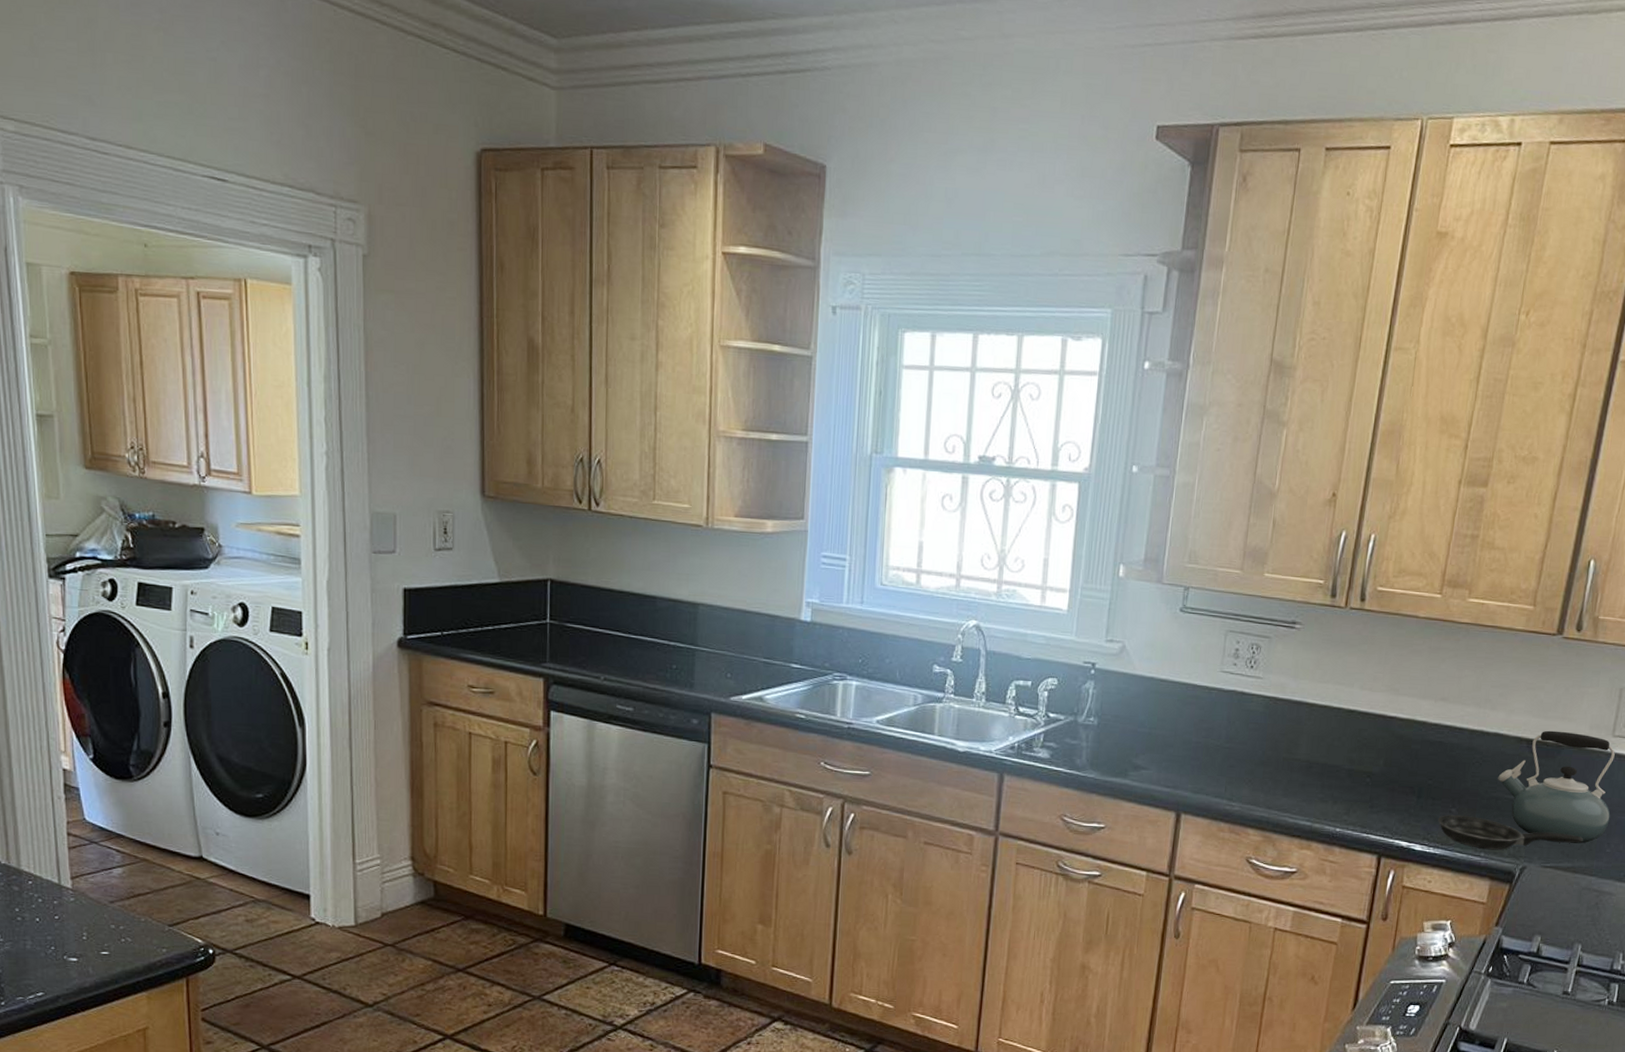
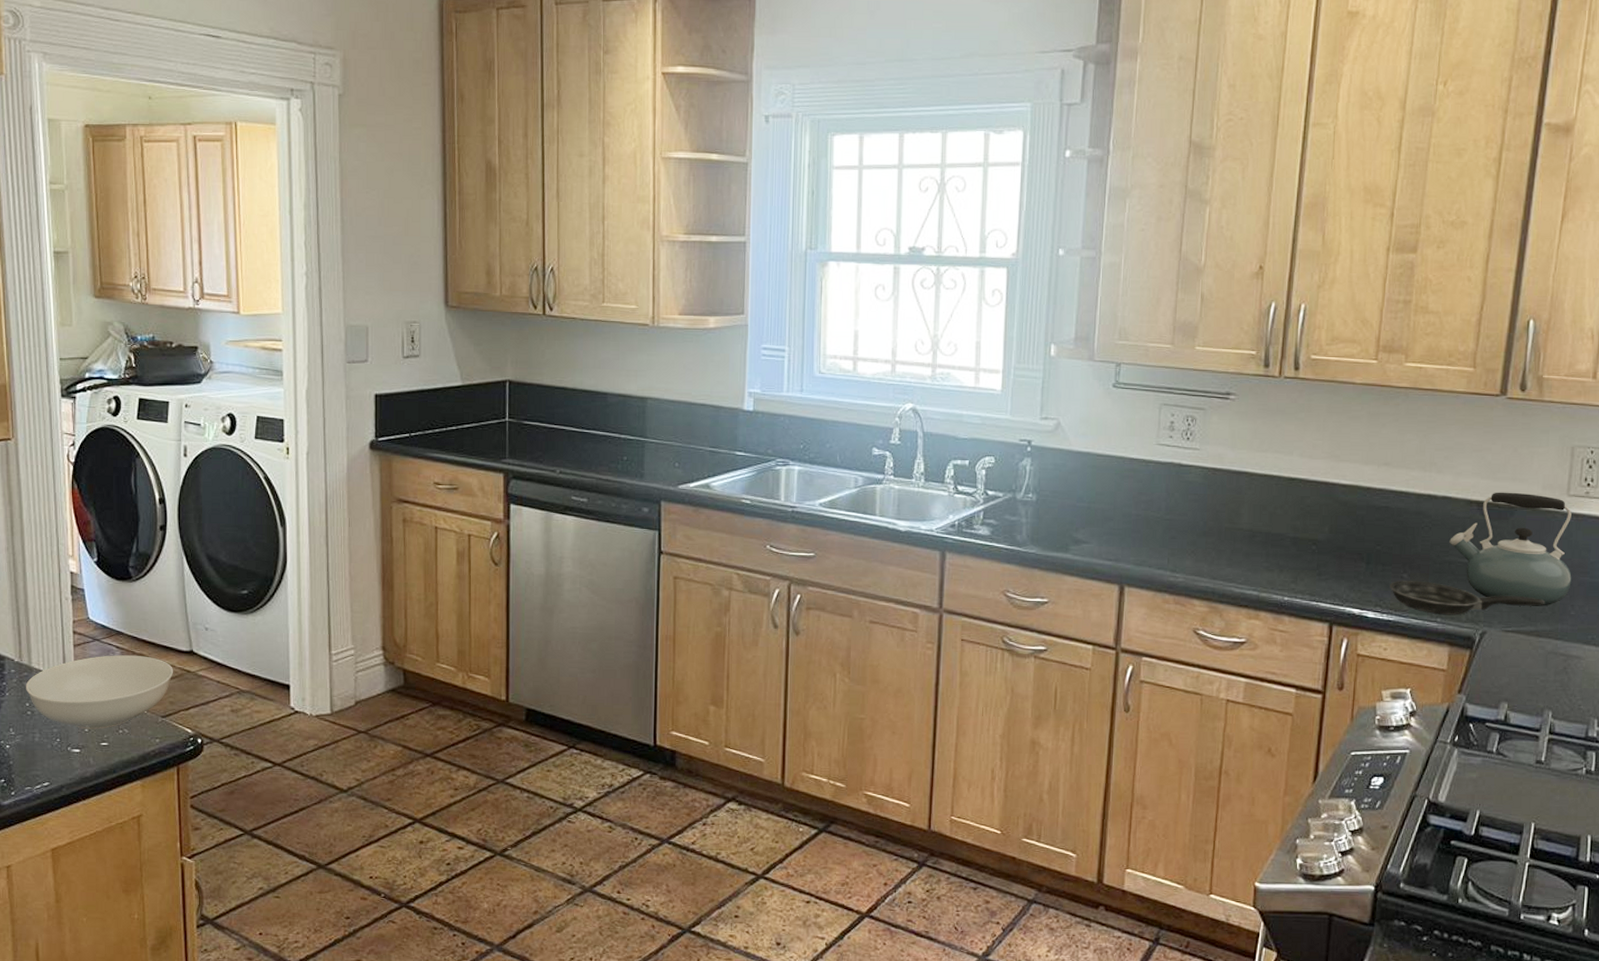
bowl: none [14,859,182,938] -> present [25,655,174,730]

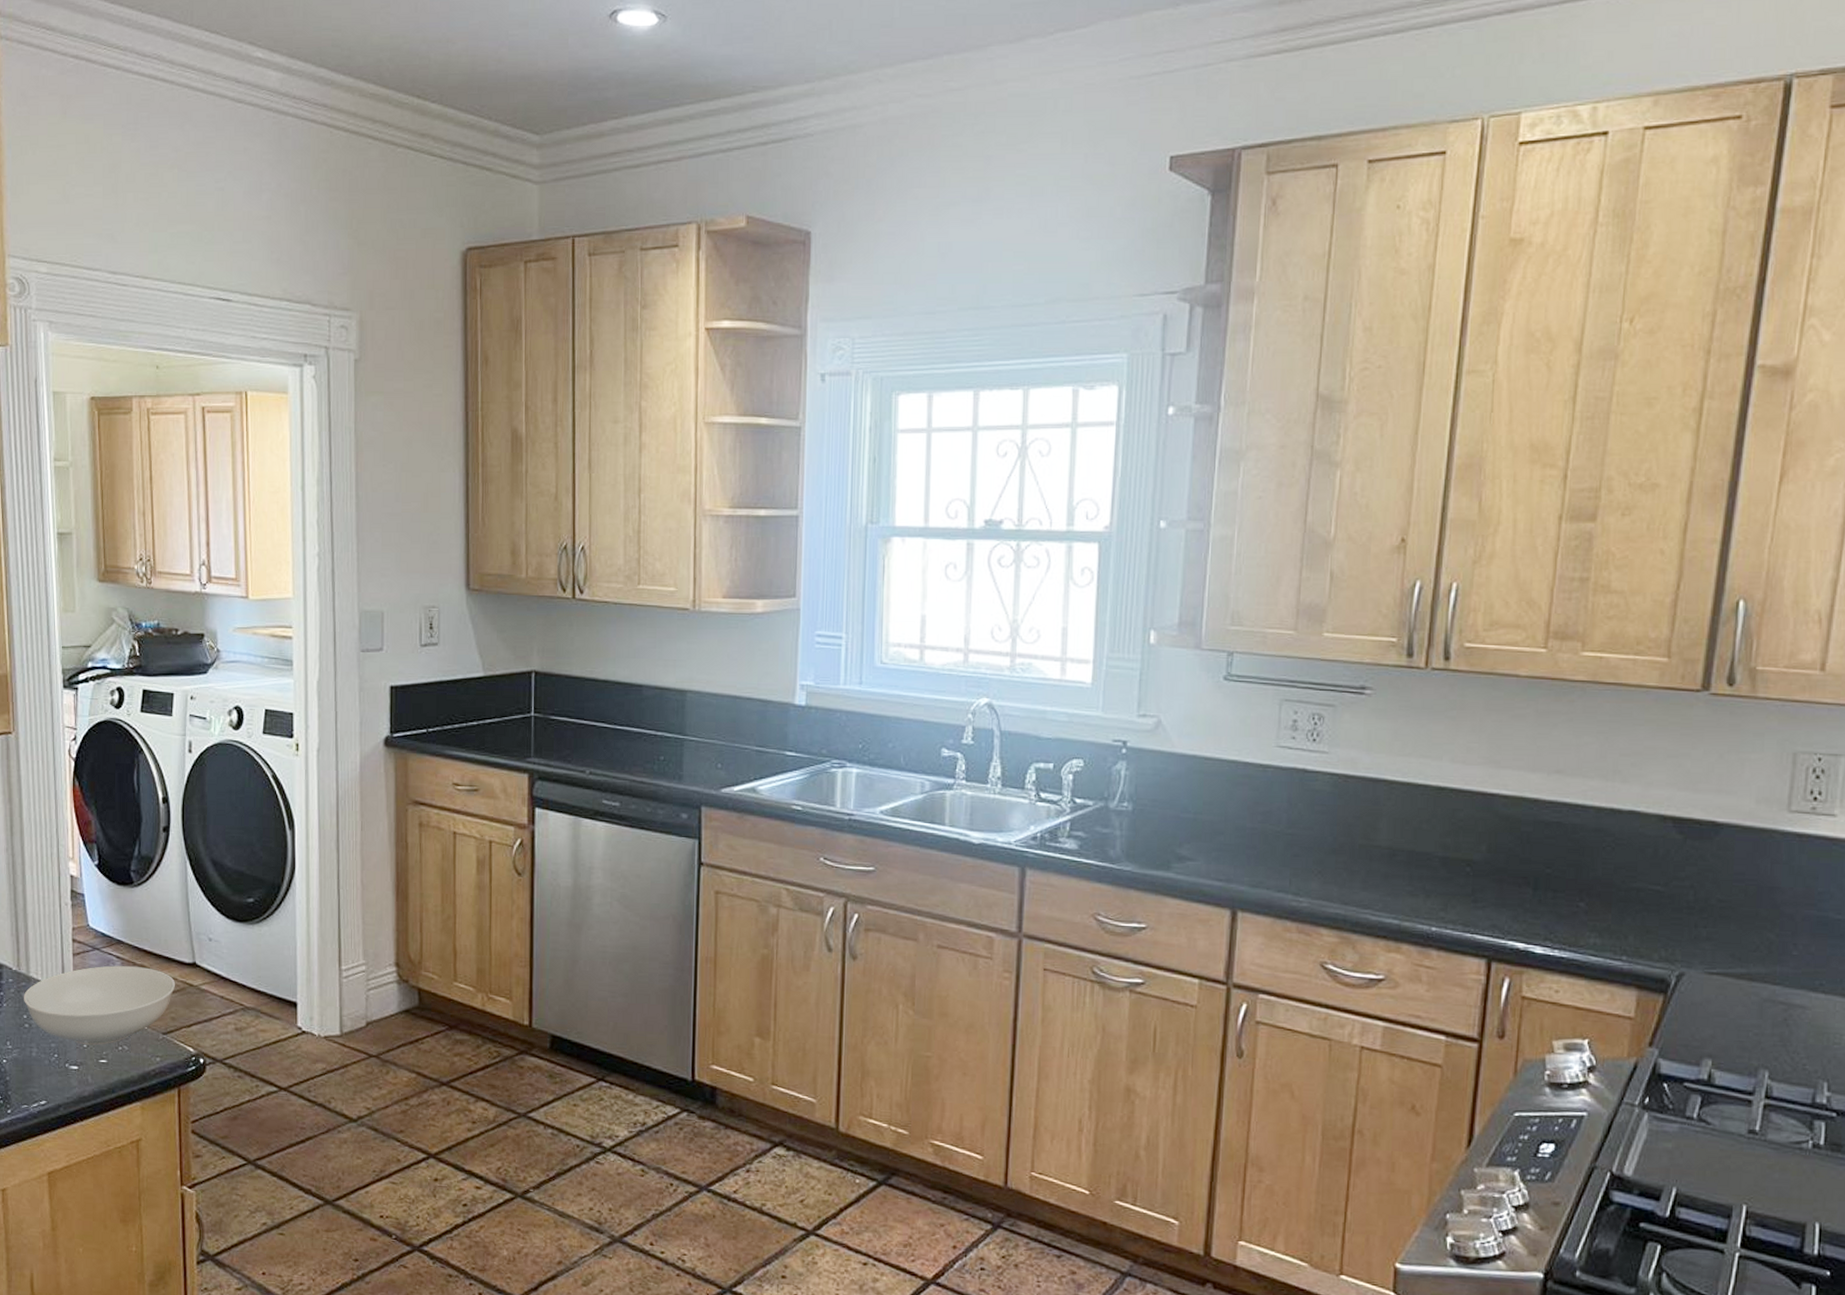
frying pan: present [1390,580,1546,616] -> none [1562,909,1760,953]
kettle: present [1449,492,1572,606] -> none [1637,806,1794,944]

